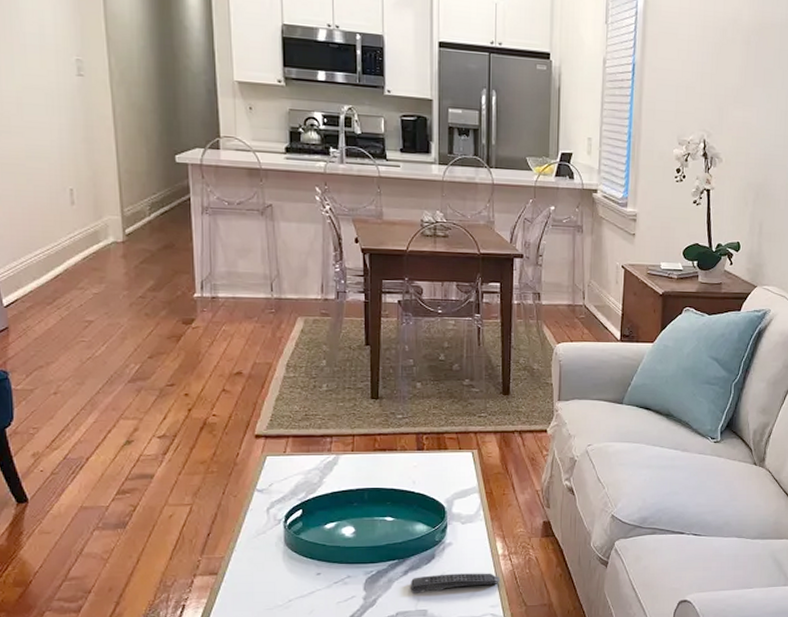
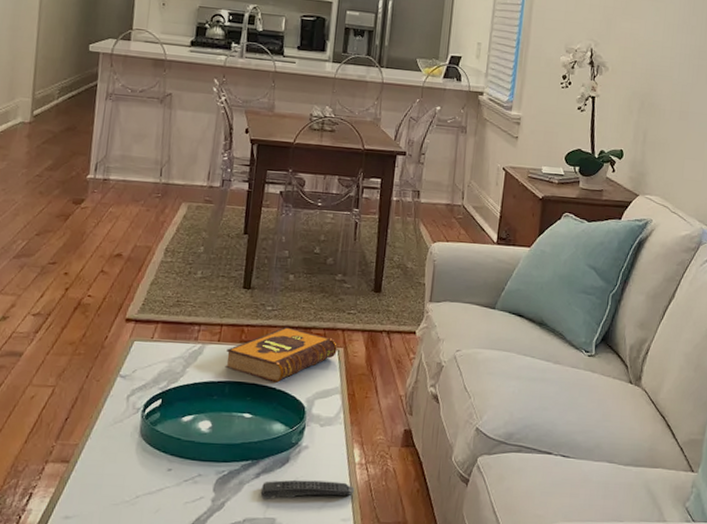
hardback book: none [361,433,471,486] -> present [225,327,337,383]

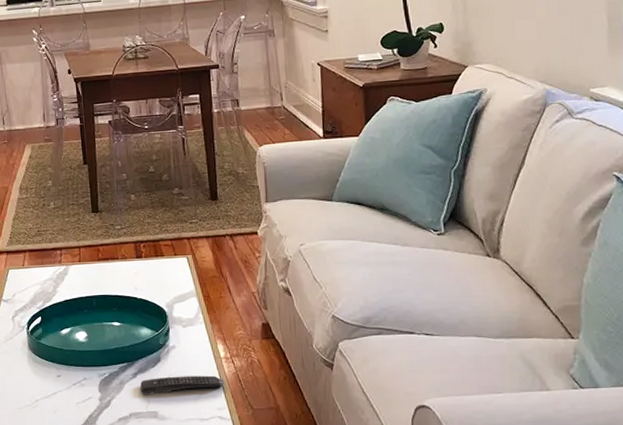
hardback book: present [225,327,337,383] -> none [88,242,186,293]

